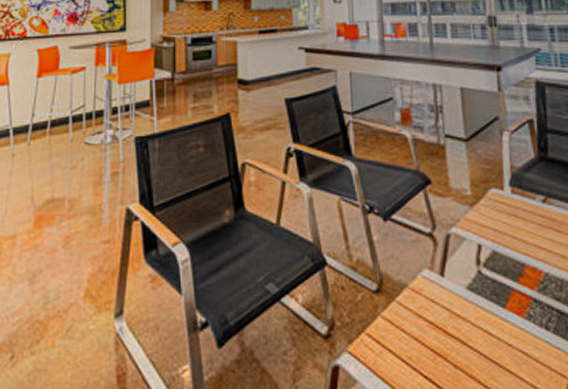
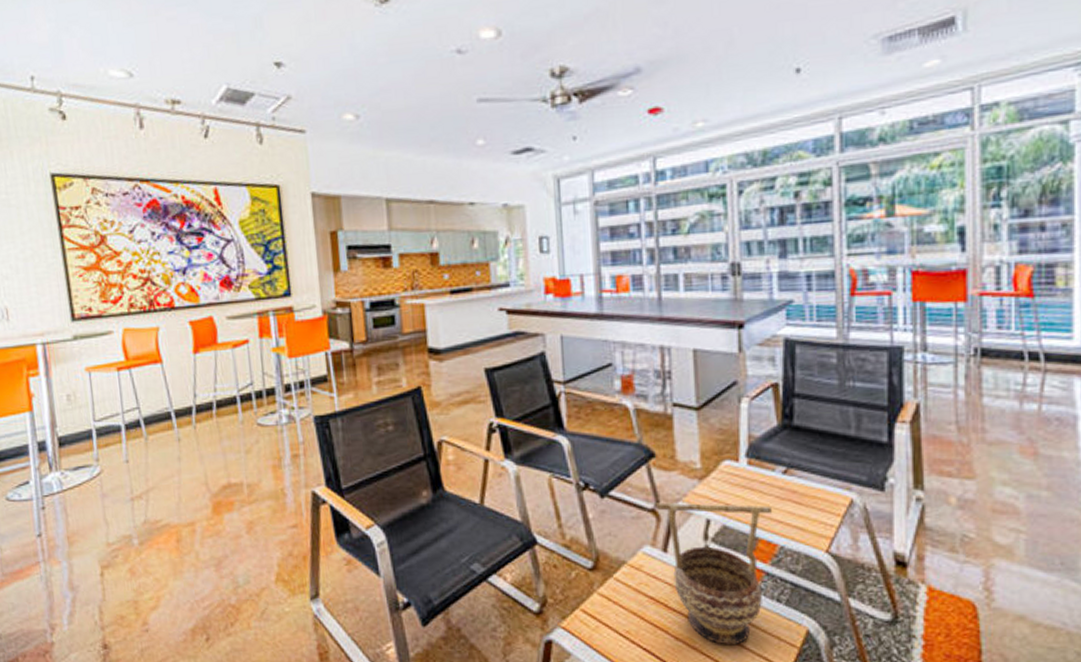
decorative bowl: none [432,227,536,375] -> present [655,502,773,645]

